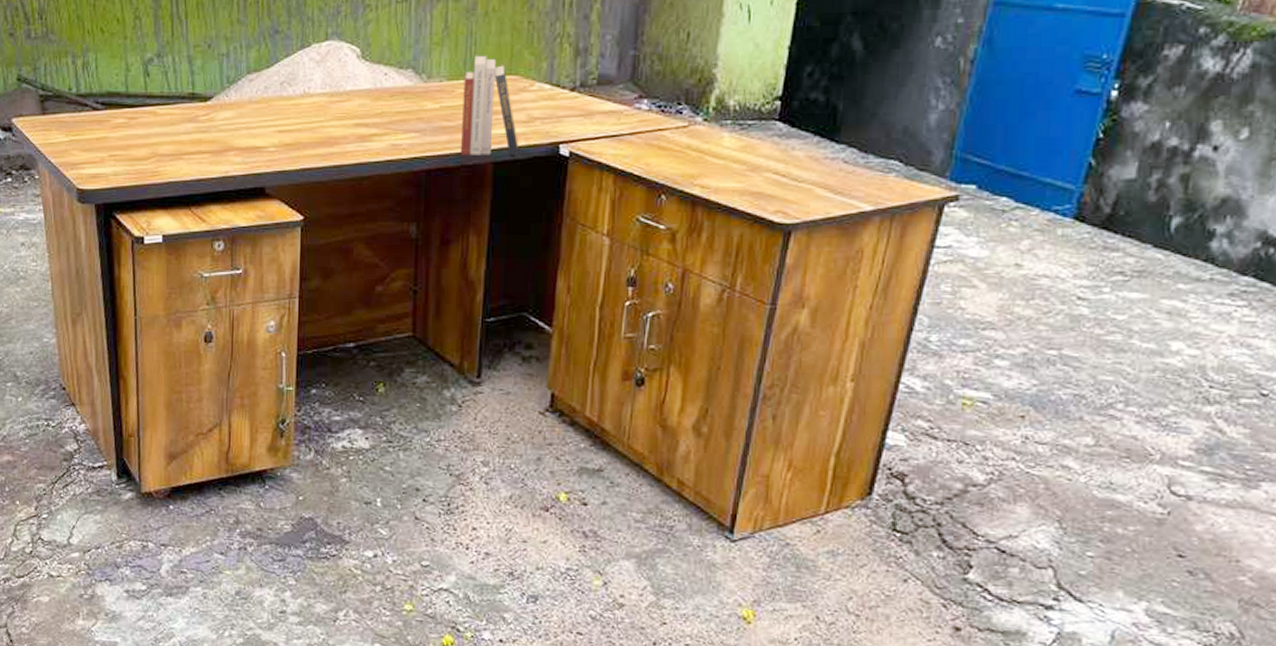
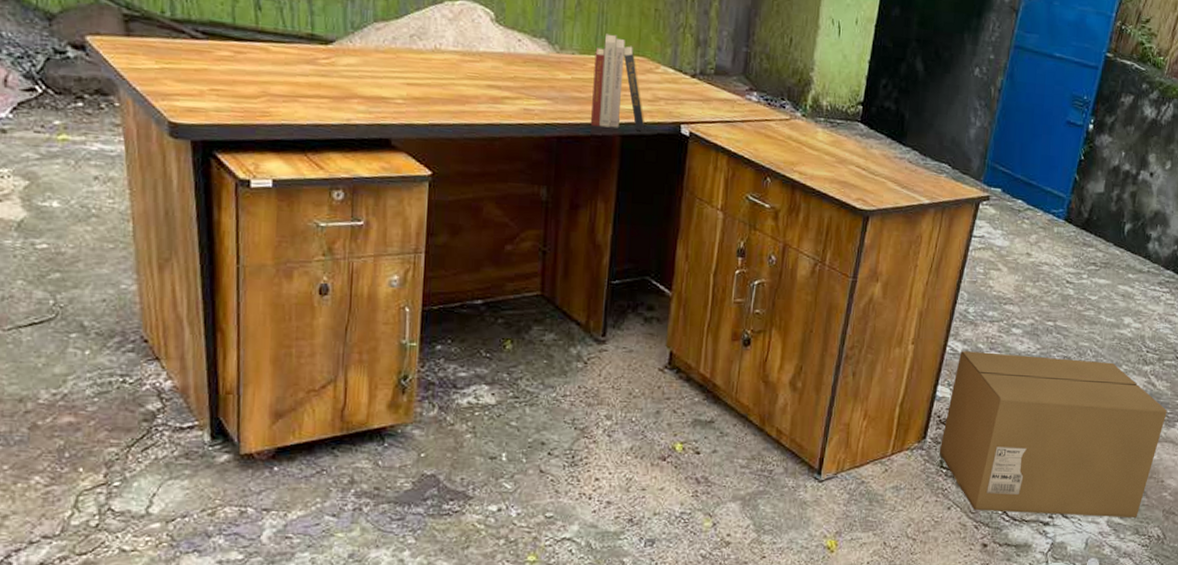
box: none [890,389,1245,607] -> present [939,351,1167,518]

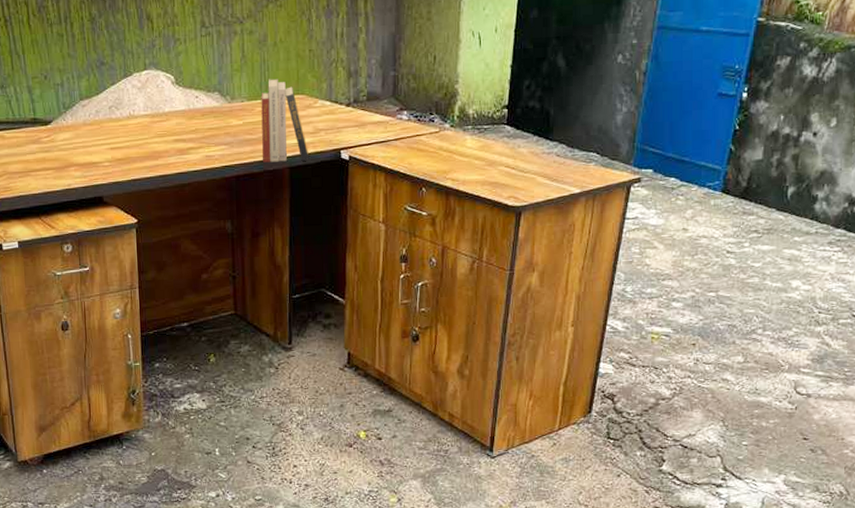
box: present [939,351,1167,518] -> none [605,326,844,477]

